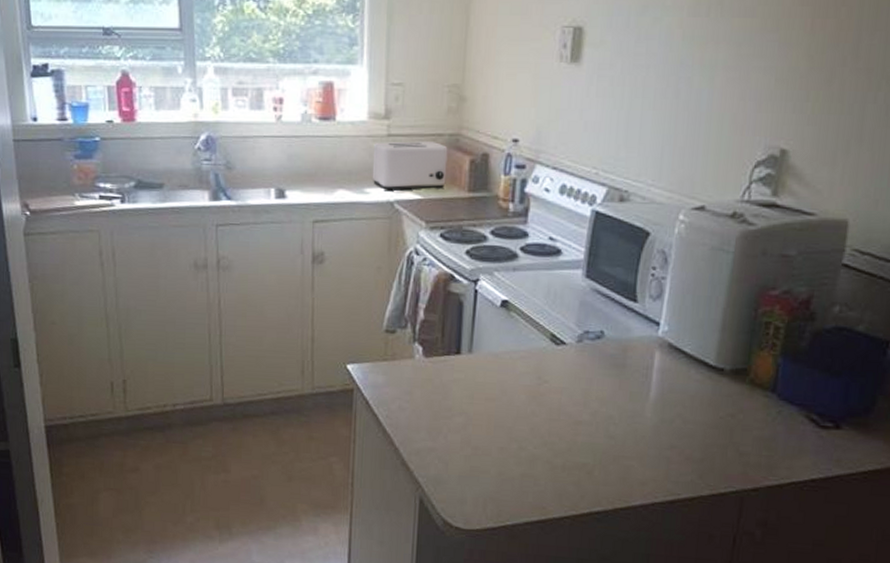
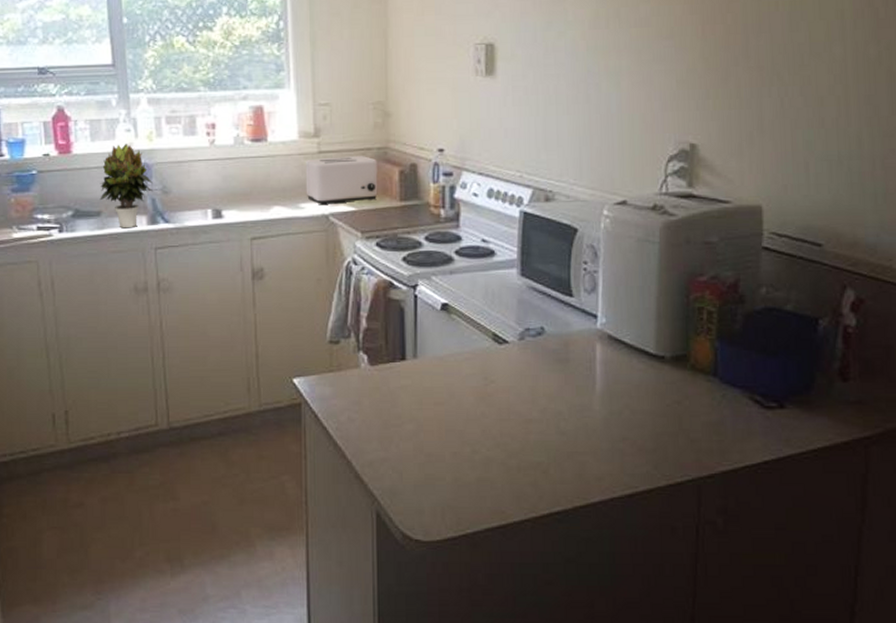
potted plant: none [162,113,217,203] -> present [100,143,154,229]

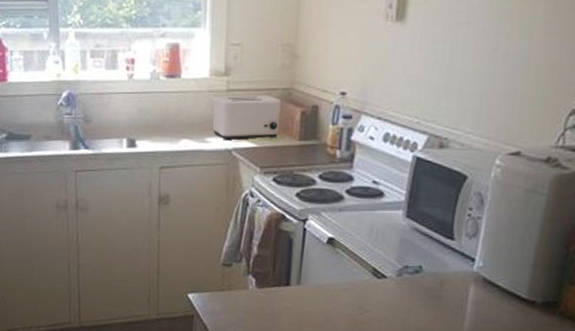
potted plant: present [100,143,154,229] -> none [30,74,77,152]

